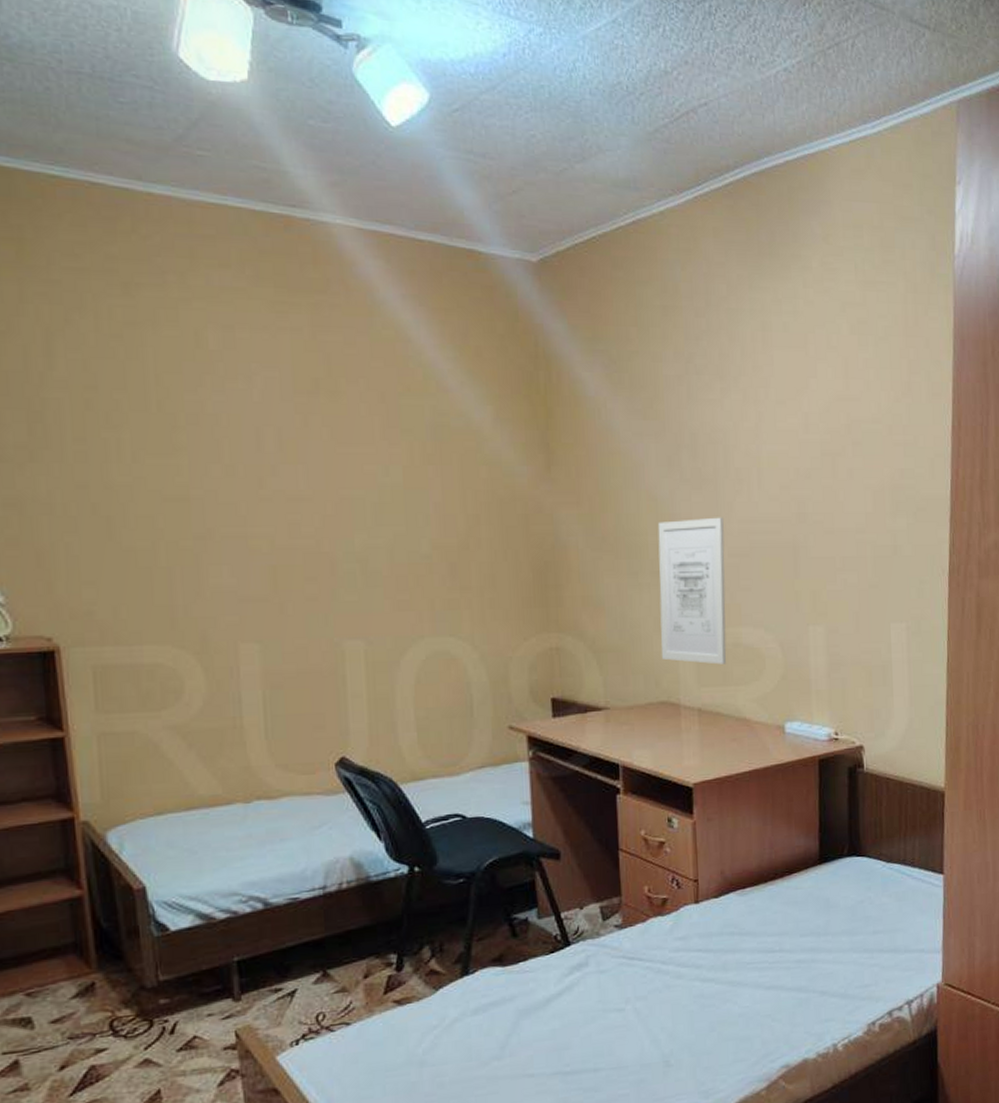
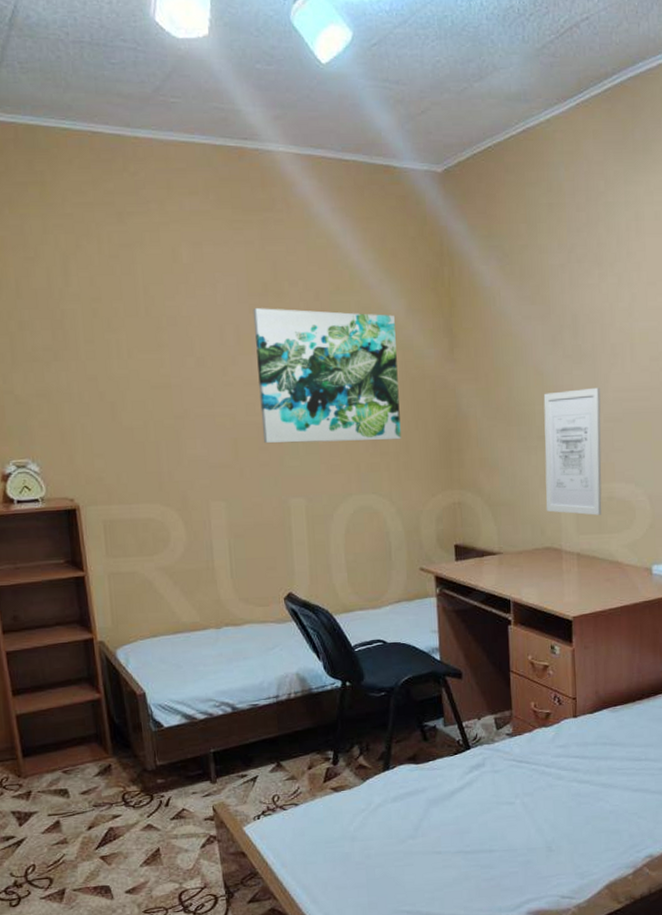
wall art: none [299,408,486,573] -> present [253,308,401,444]

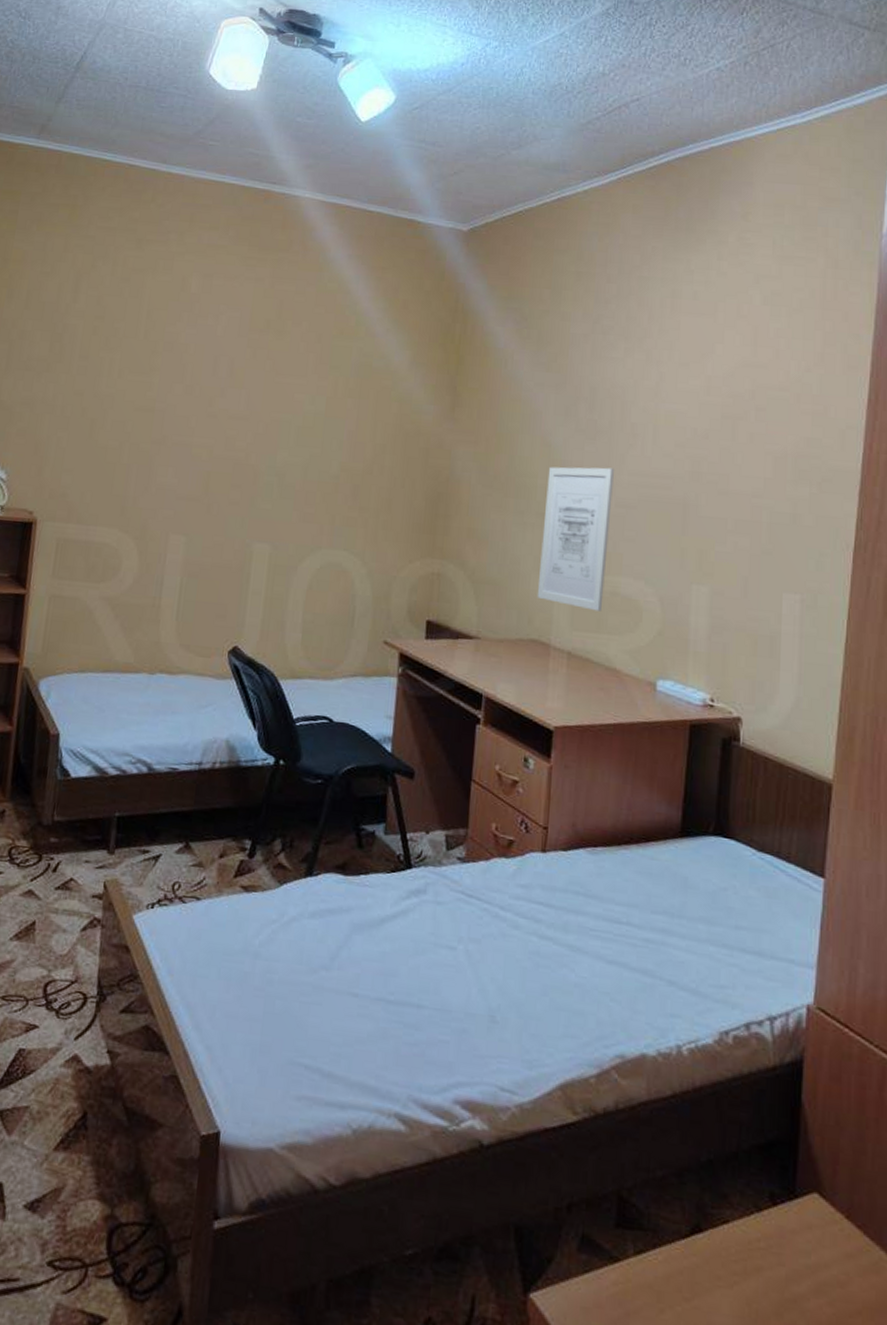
wall art: present [253,308,401,444] -> none [237,343,396,496]

